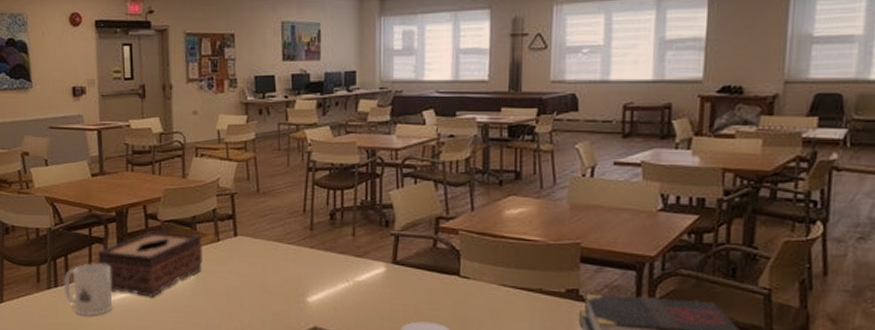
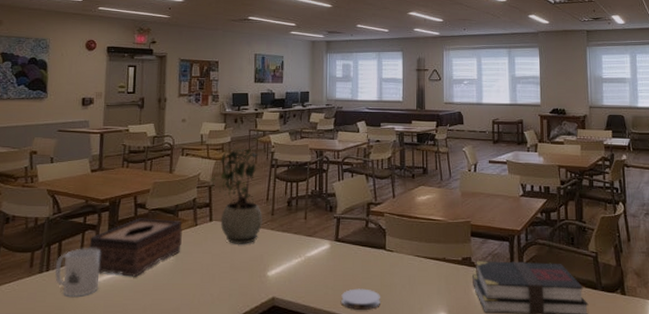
potted plant: none [233,141,299,264] -> present [210,143,262,244]

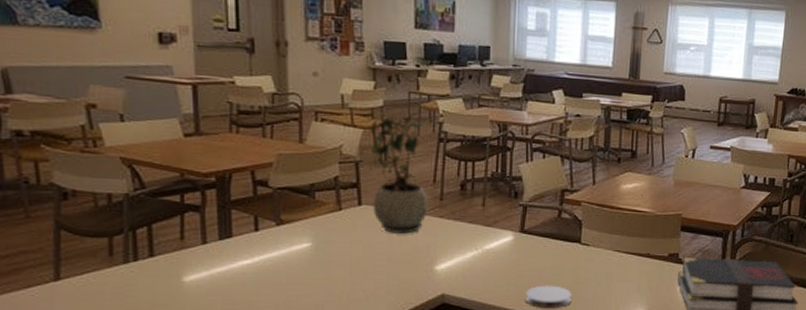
mug: present [54,248,100,297] -> none [146,233,212,292]
tissue box: present [88,218,183,277] -> none [190,198,323,269]

